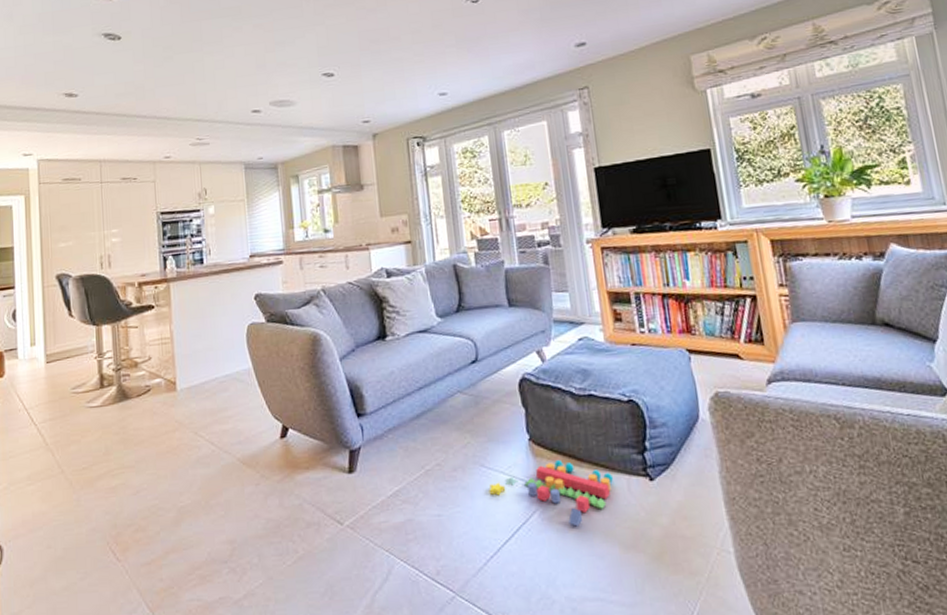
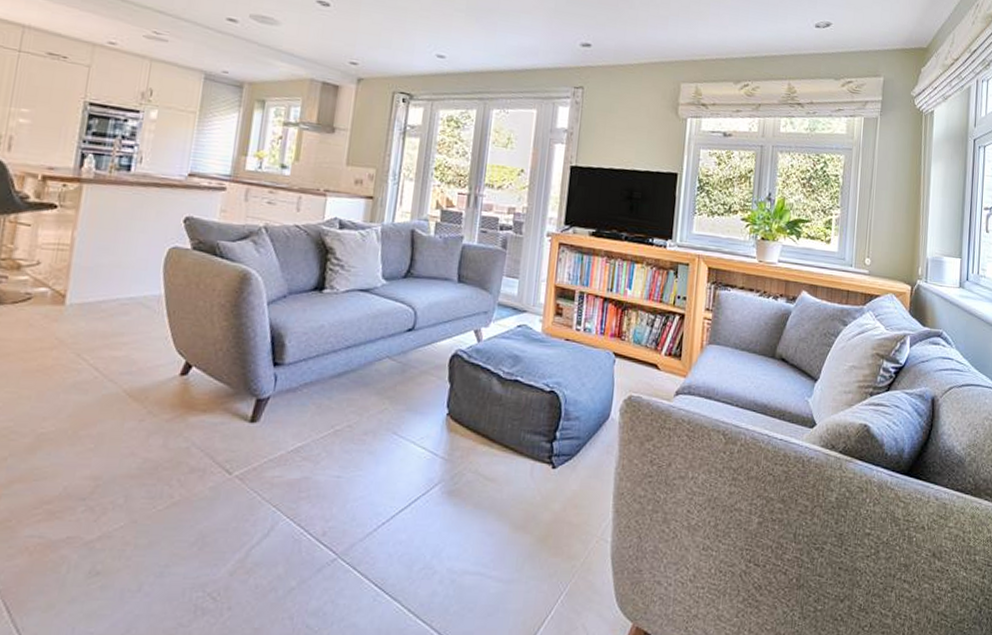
toy train: present [488,460,613,527] -> none [395,438,519,503]

